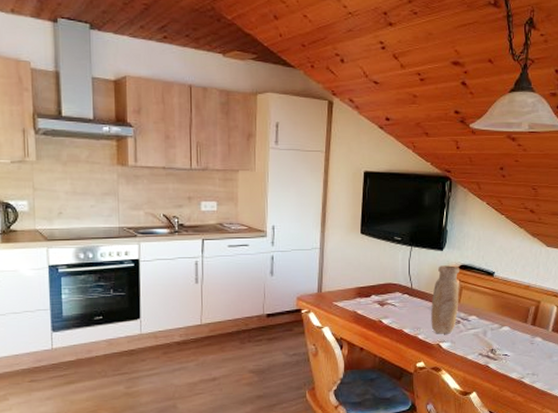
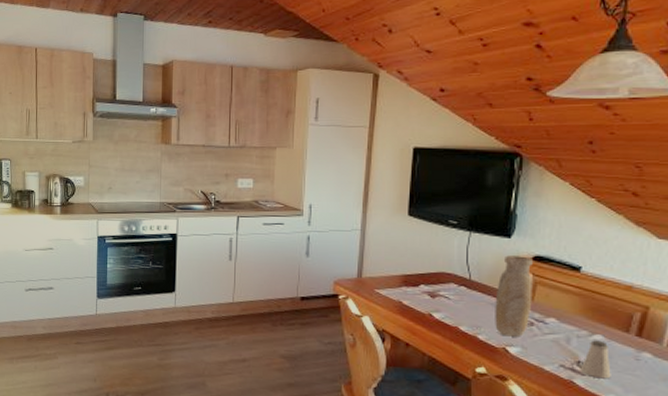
saltshaker: none [493,331,515,361] -> present [580,340,611,379]

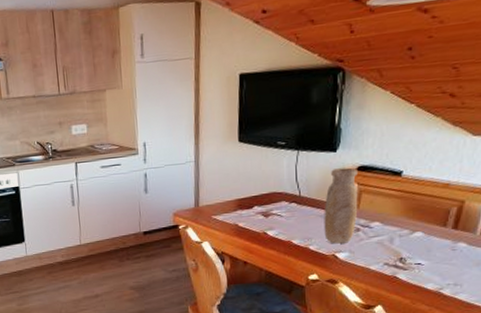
saltshaker: present [580,340,611,379] -> none [402,237,430,271]

